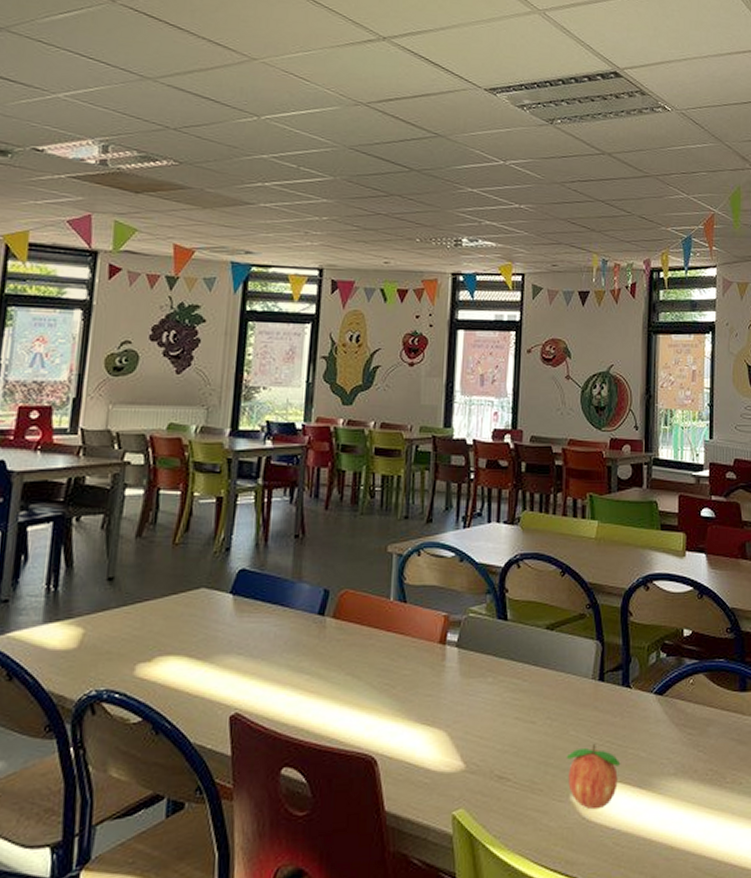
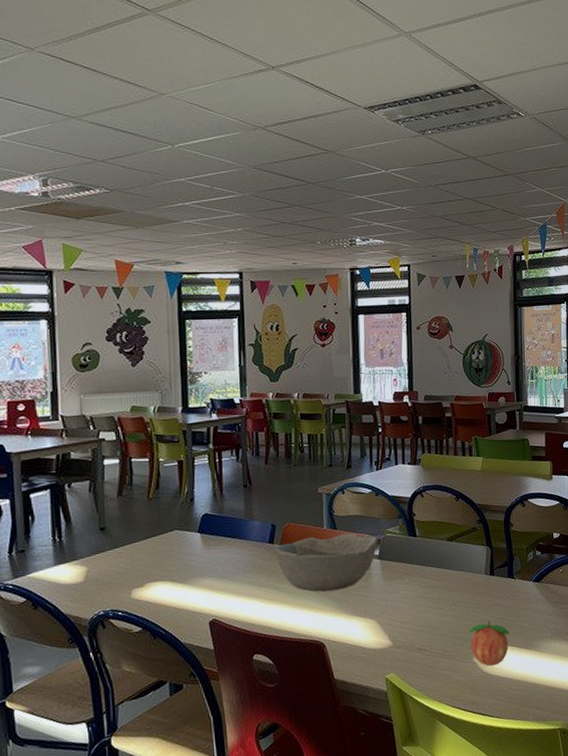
bowl: none [324,609,458,686] -> present [274,533,378,592]

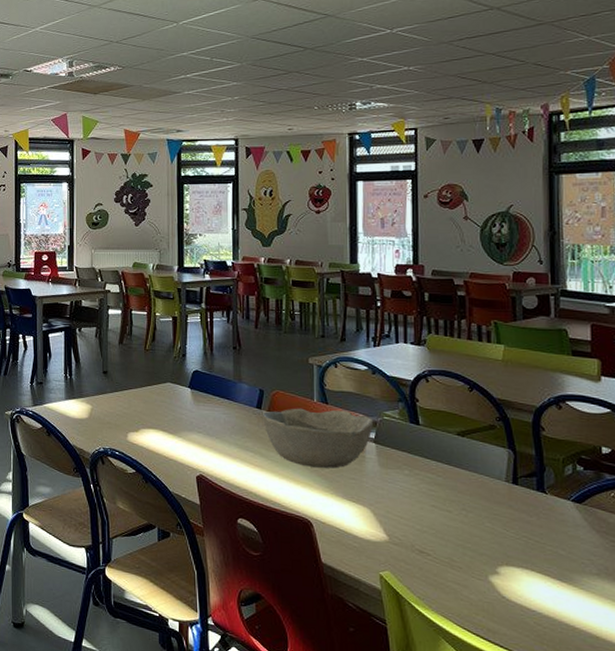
fruit: present [468,620,510,666] -> none [483,536,539,592]

